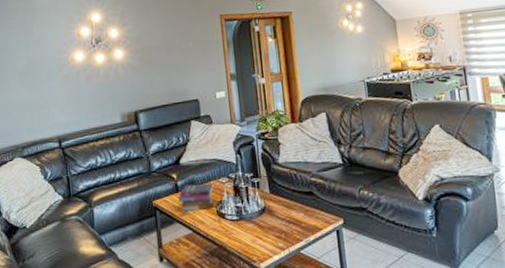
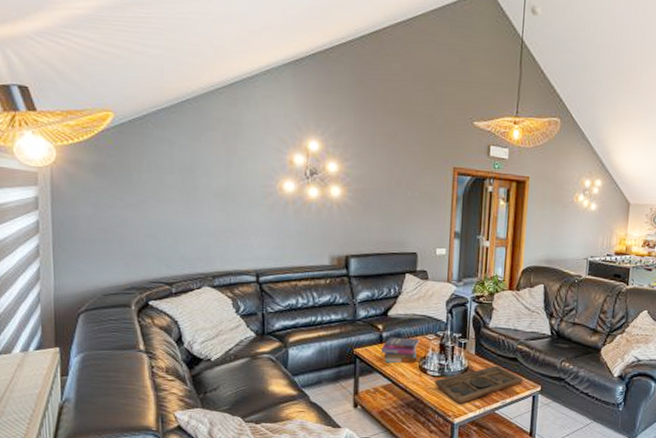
decorative tray: none [235,202,324,247] -> present [435,365,524,404]

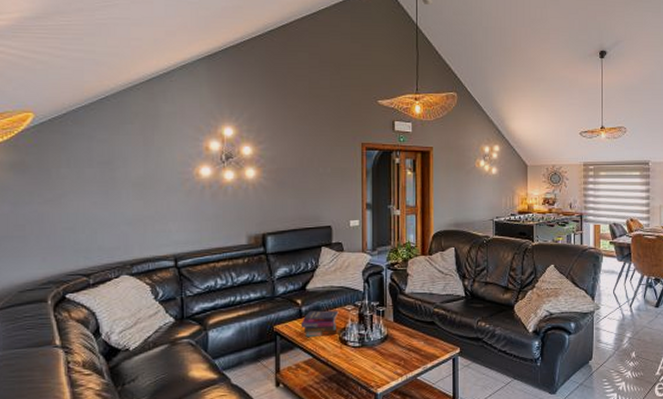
decorative tray: present [435,365,524,404] -> none [356,331,442,373]

